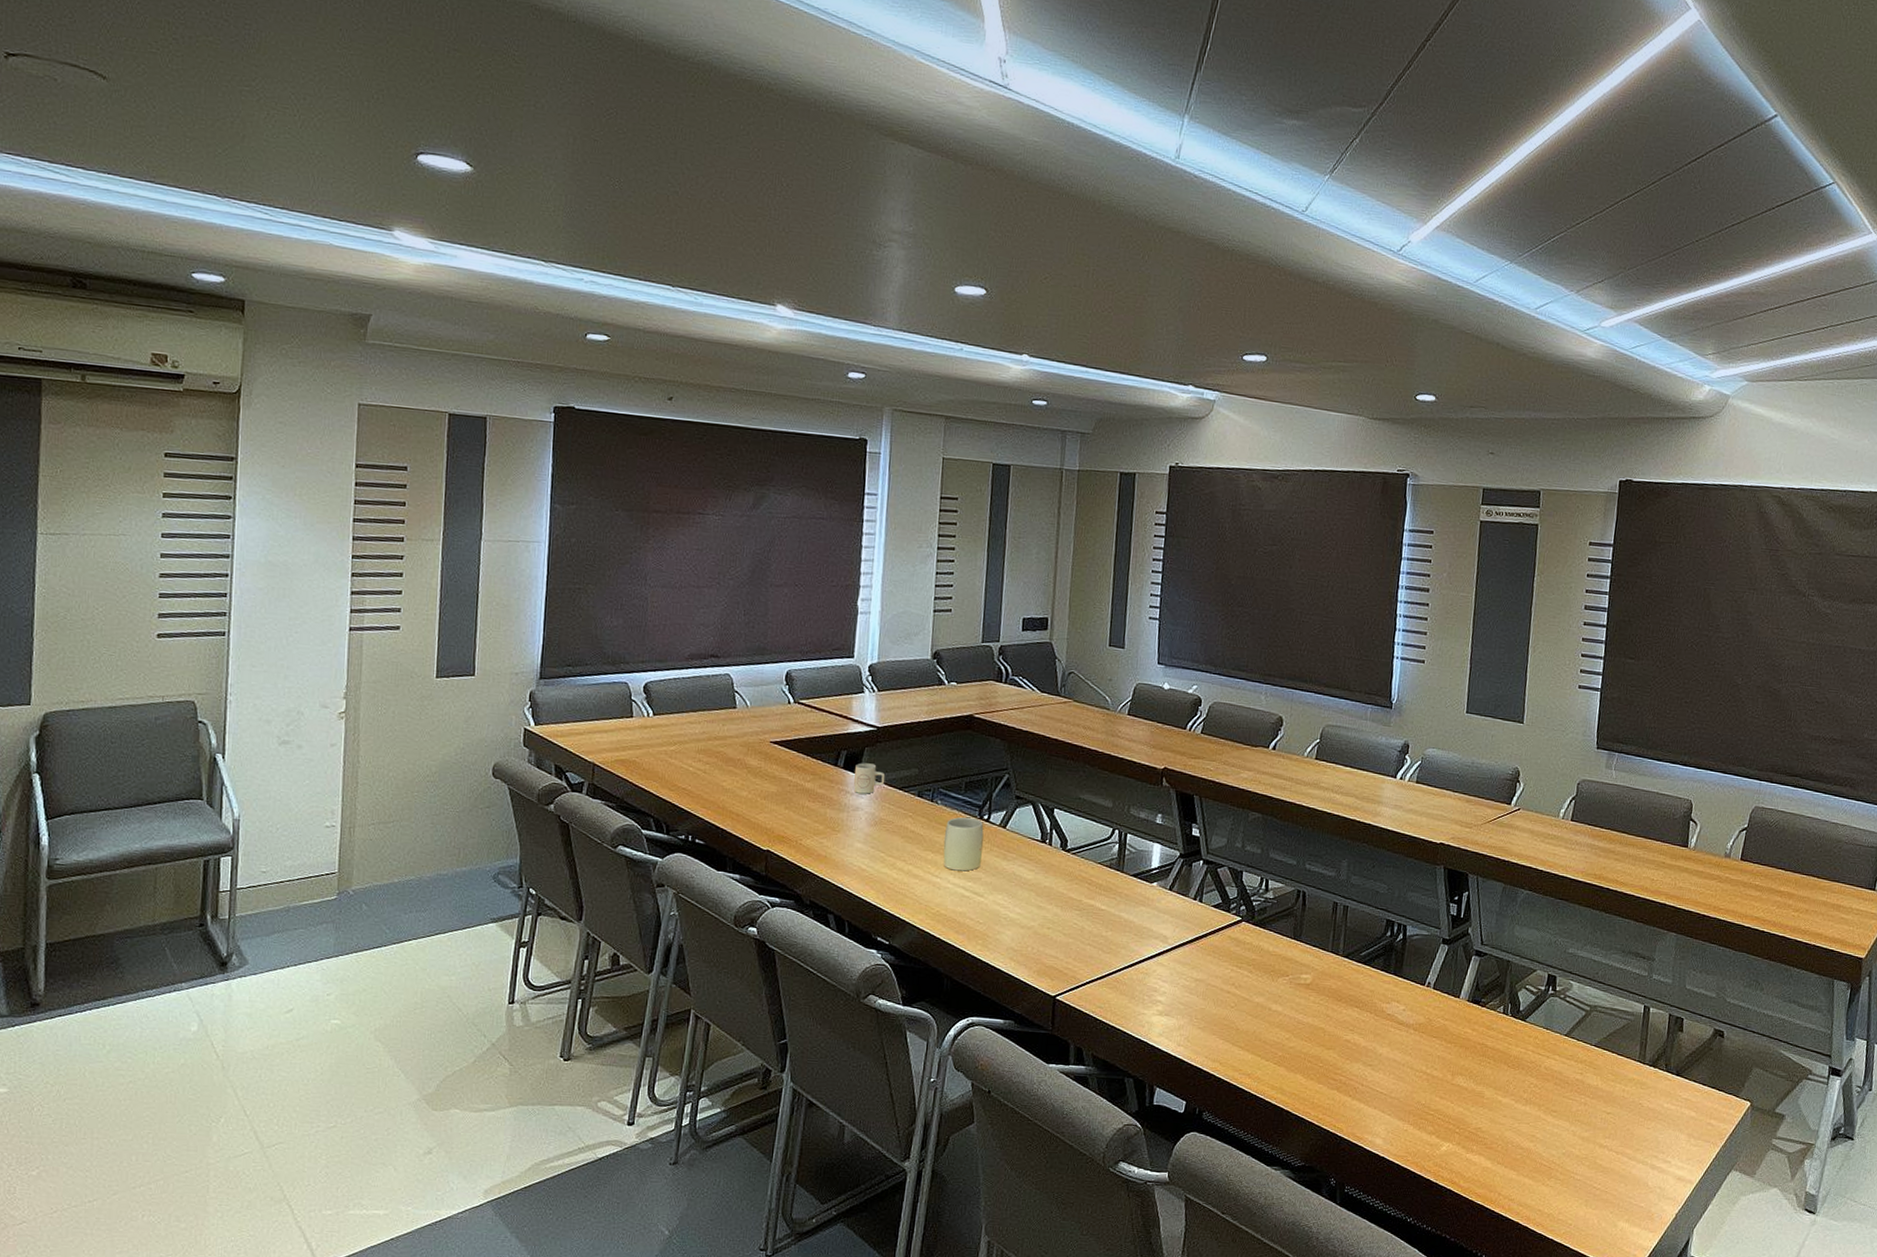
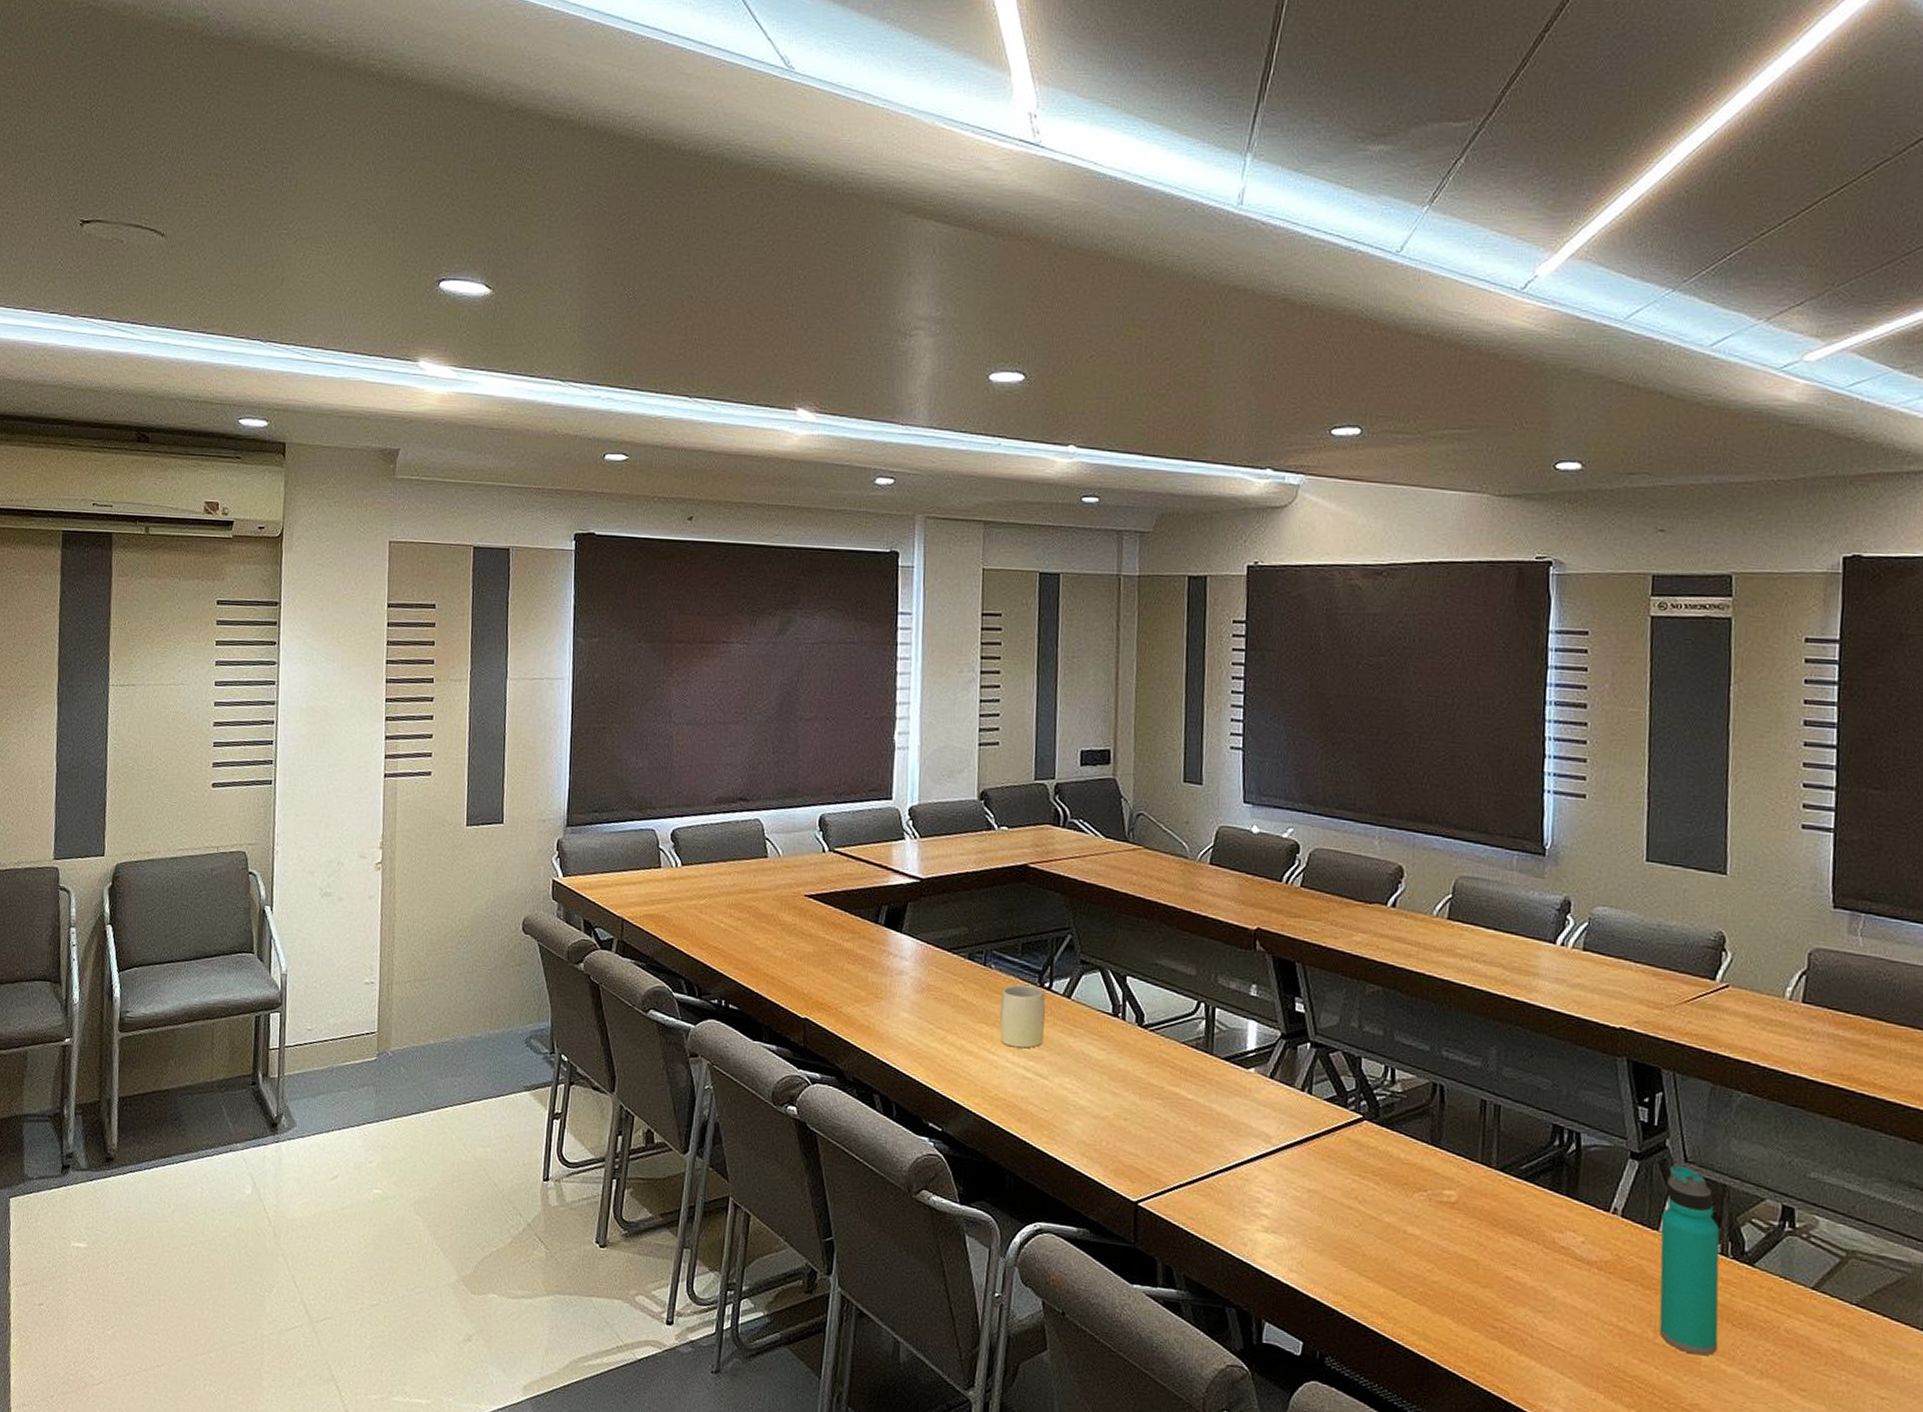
mug: present [853,763,886,794] -> none [896,919,932,956]
water bottle: none [1455,947,1503,1091] -> present [1659,1164,1720,1356]

